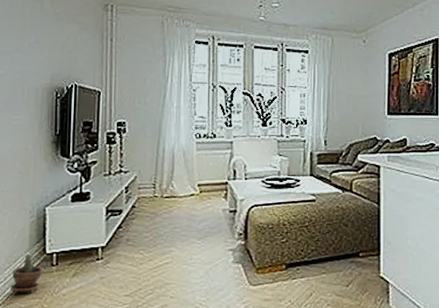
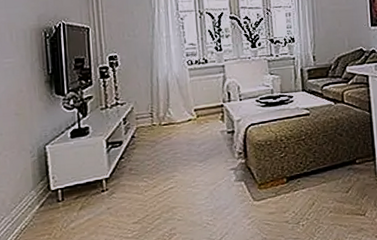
potted plant: present [10,253,42,293] -> none [18,192,49,231]

